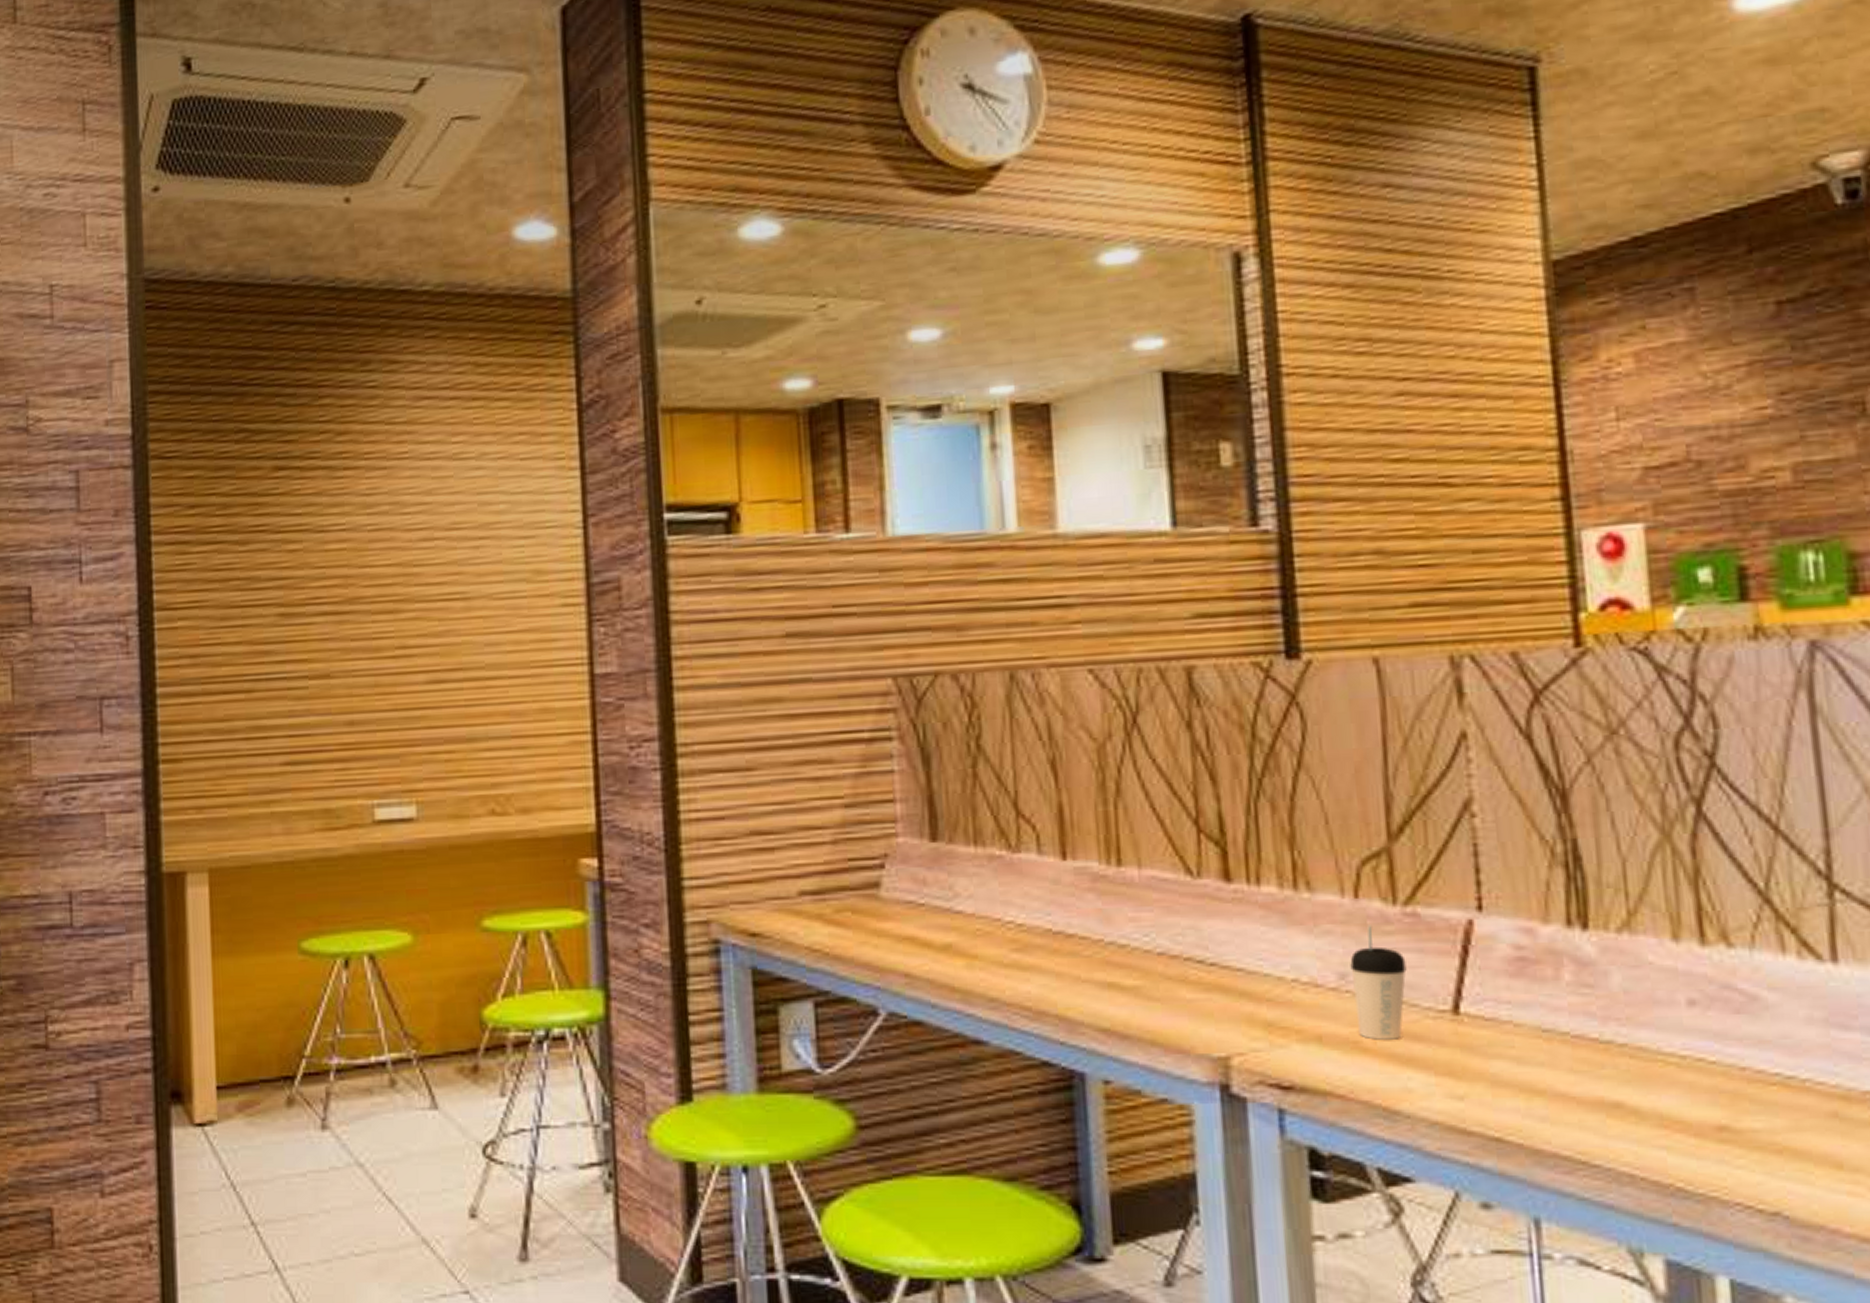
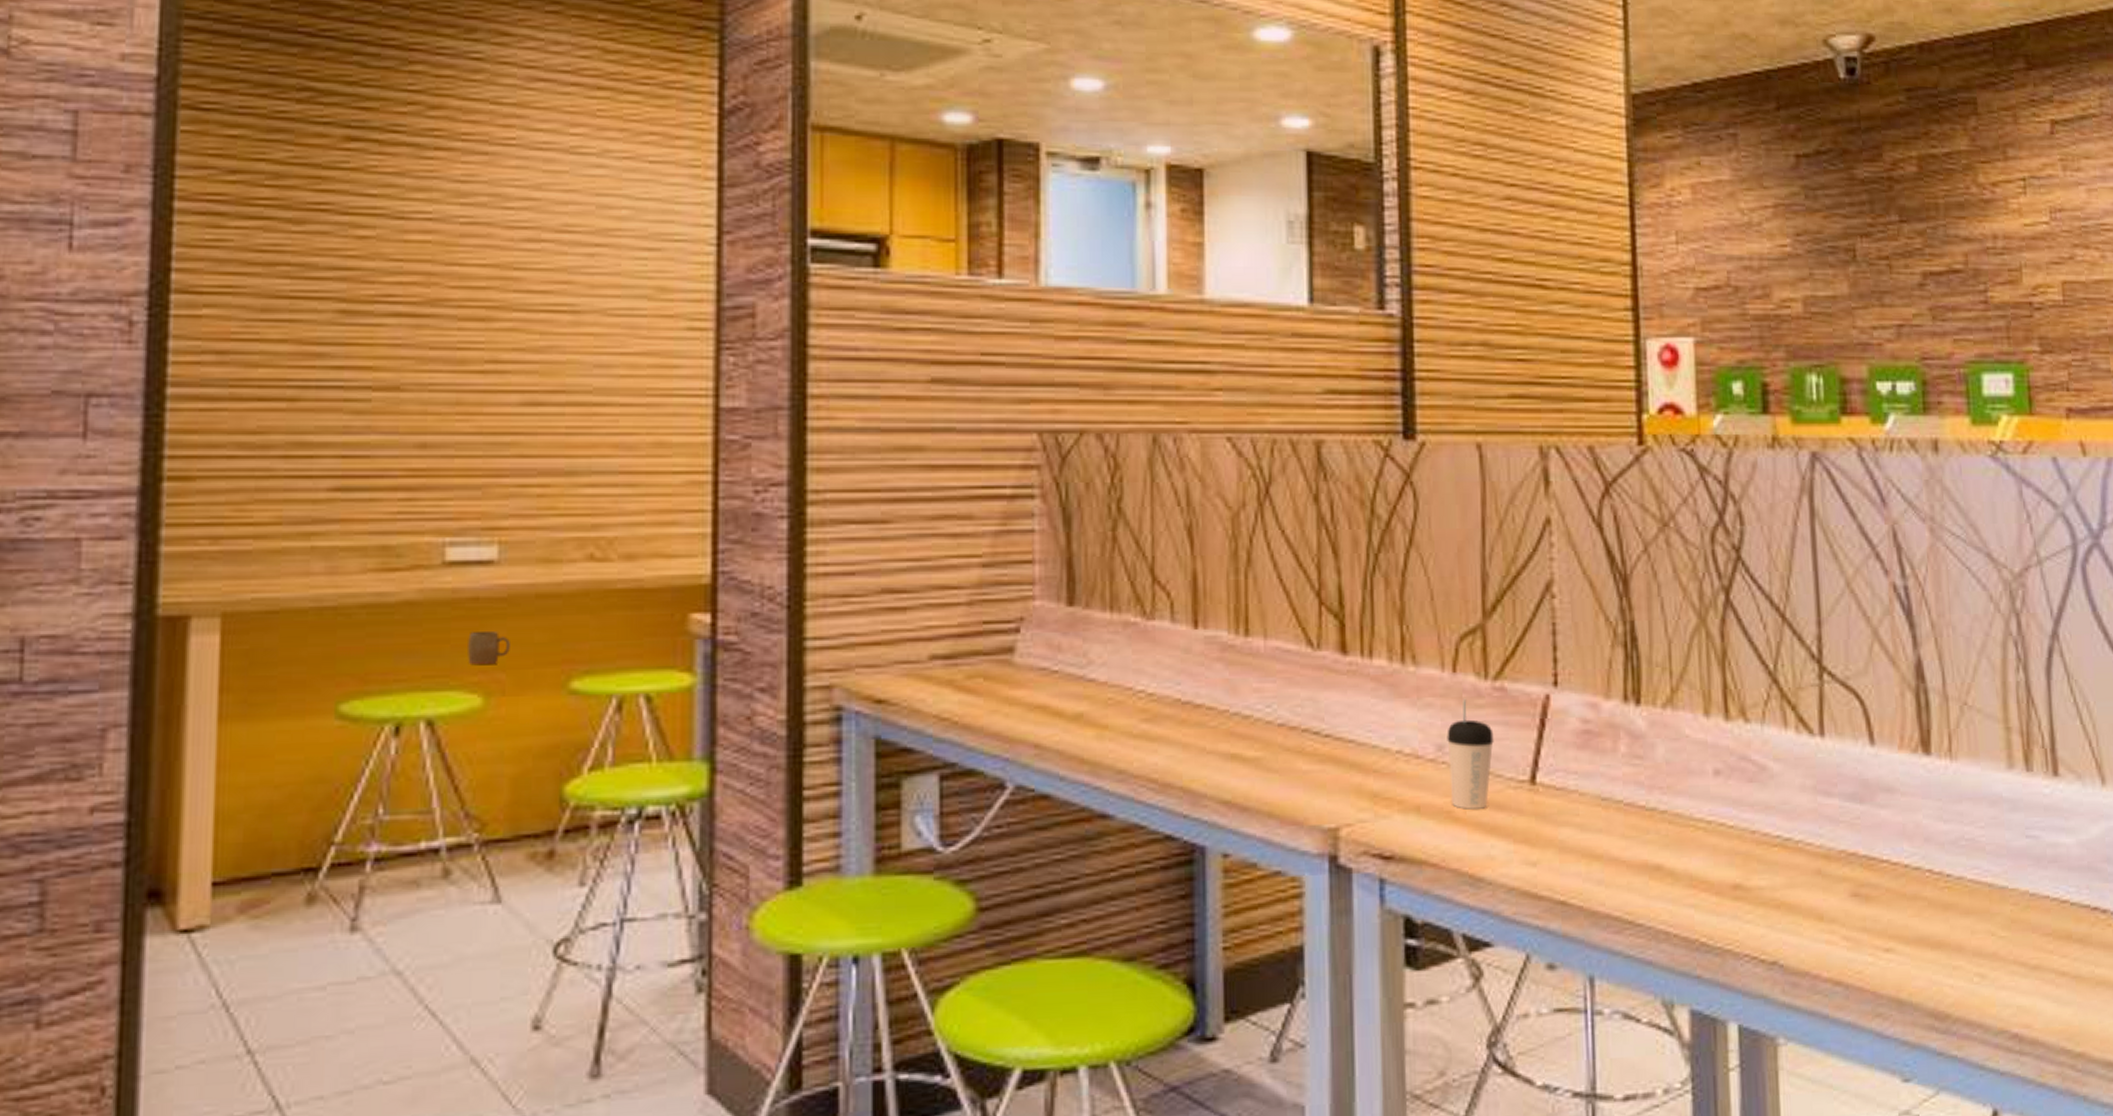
mug: none [397,879,431,907] -> present [468,632,510,664]

